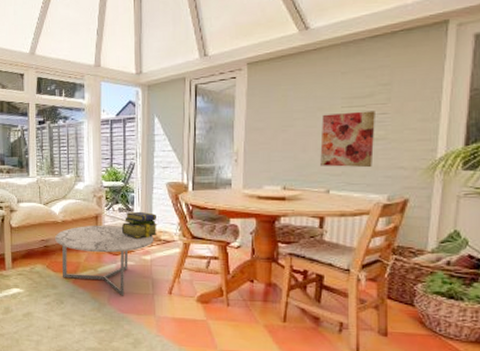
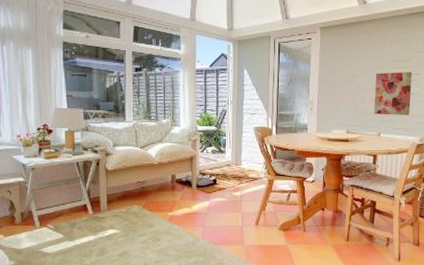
coffee table: present [55,226,154,296] -> none [151,166,243,230]
stack of books: present [121,211,158,239] -> none [214,153,246,177]

